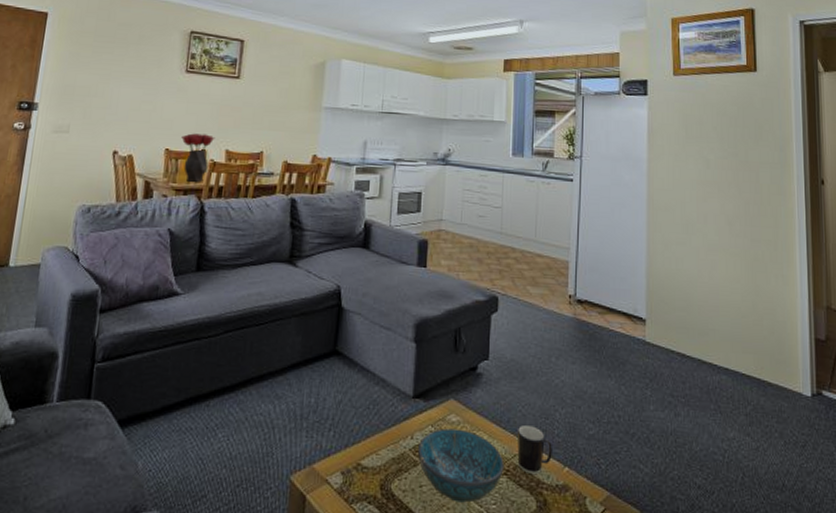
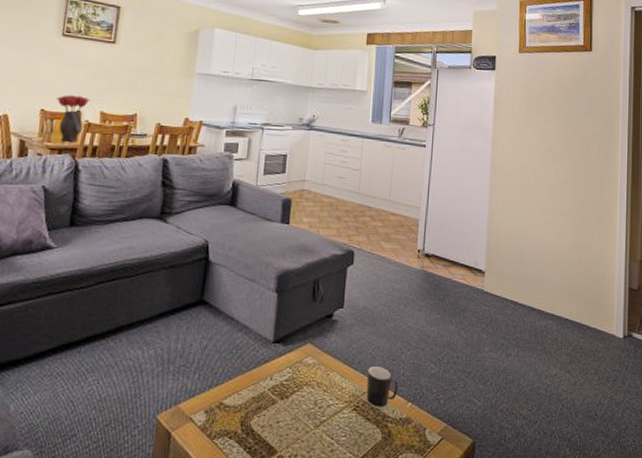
decorative bowl: present [417,428,504,503] -> none [275,370,354,436]

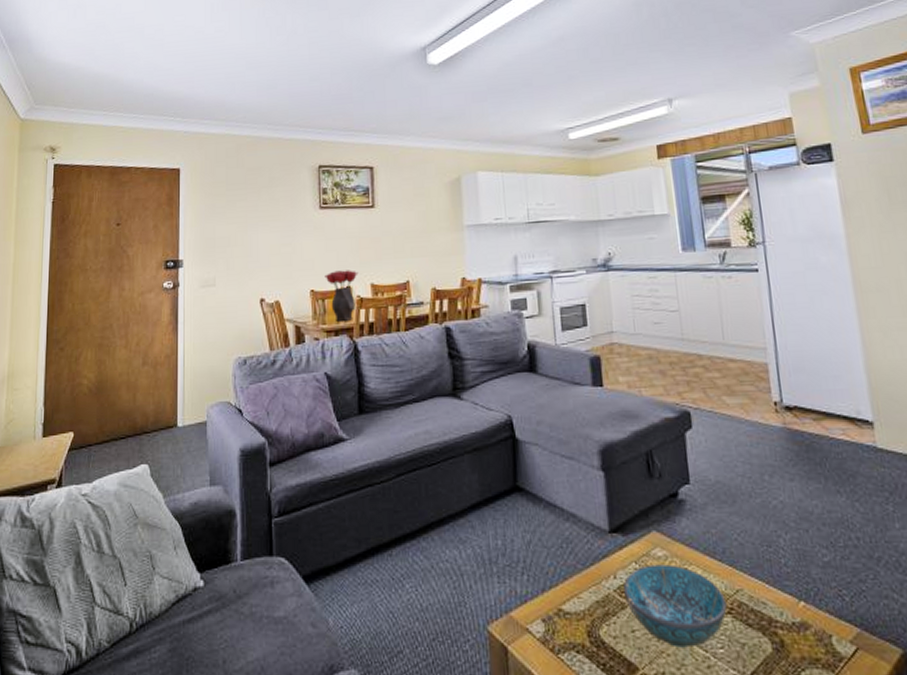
decorative bowl: none [275,370,354,436] -> present [622,564,727,648]
mug: present [366,365,398,410] -> none [735,554,783,612]

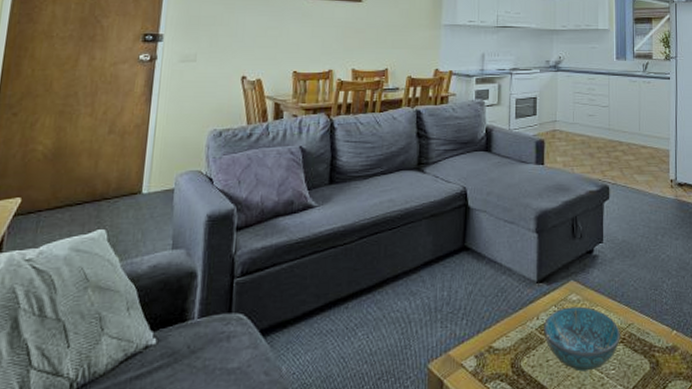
bouquet: present [325,270,359,321] -> none [308,55,341,101]

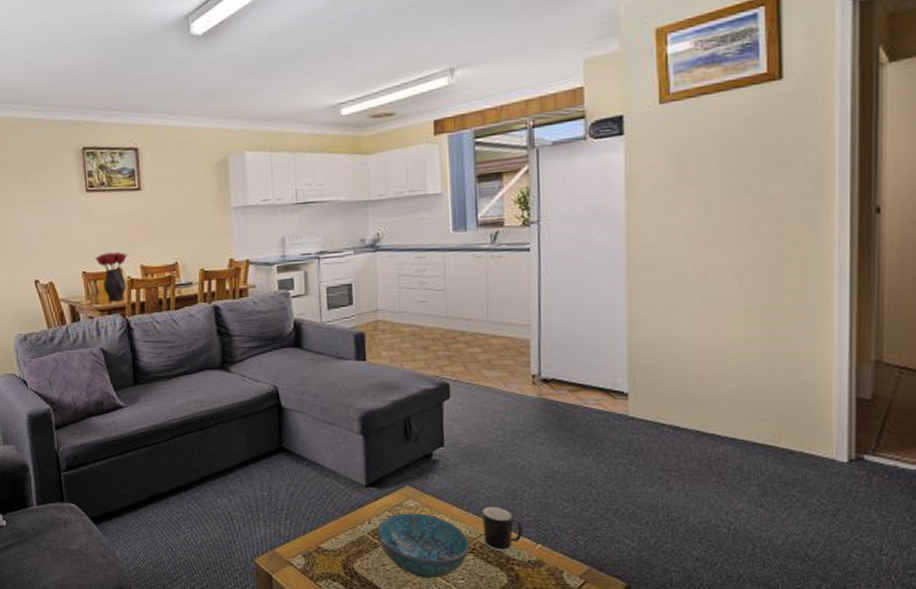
bouquet: none [308,55,341,101] -> present [95,252,128,301]
mug: none [630,296,662,340] -> present [481,506,522,552]

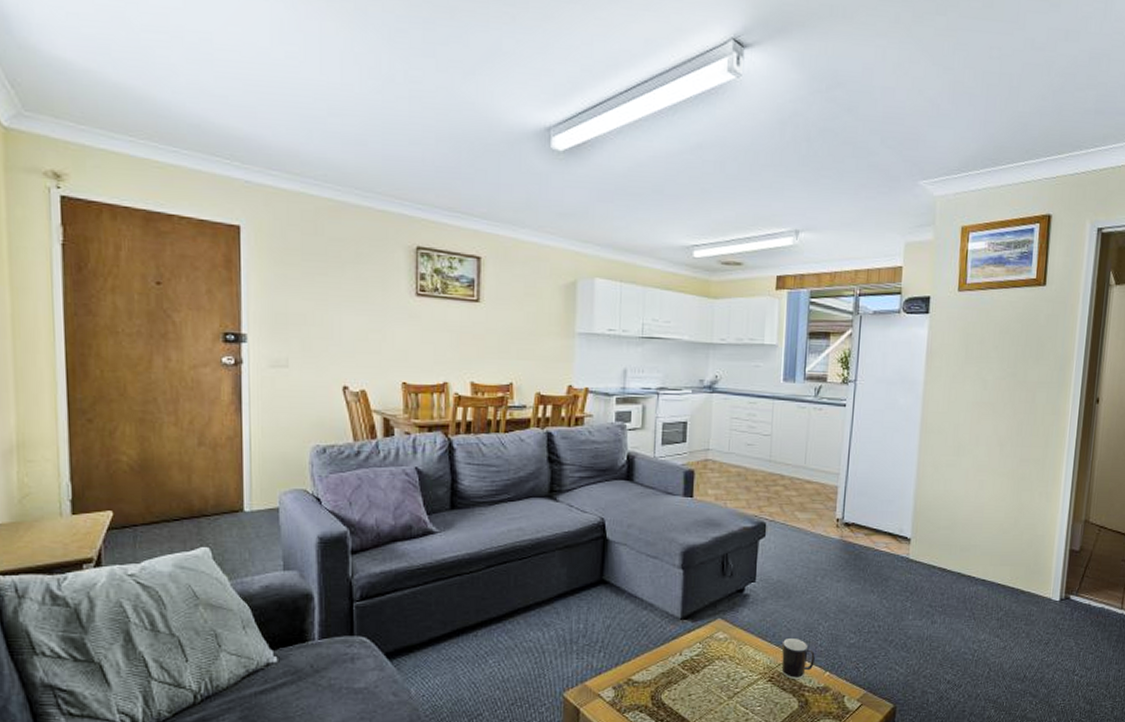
bouquet: present [95,252,128,301] -> none [419,365,458,418]
decorative bowl: present [376,513,470,579] -> none [685,644,769,707]

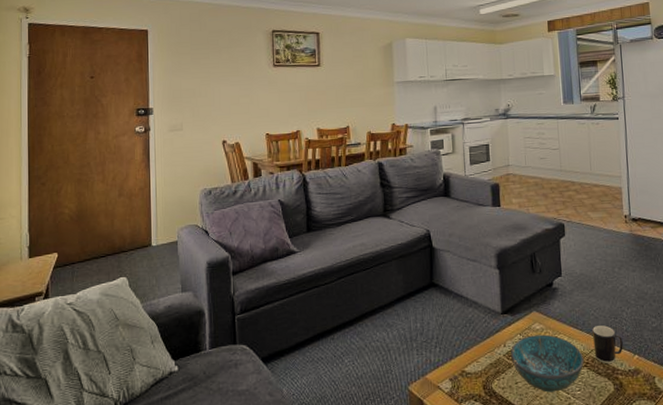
decorative bowl: none [685,644,769,707] -> present [510,334,584,393]

